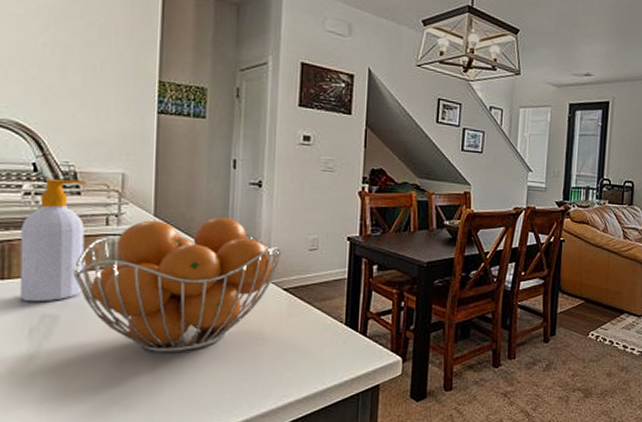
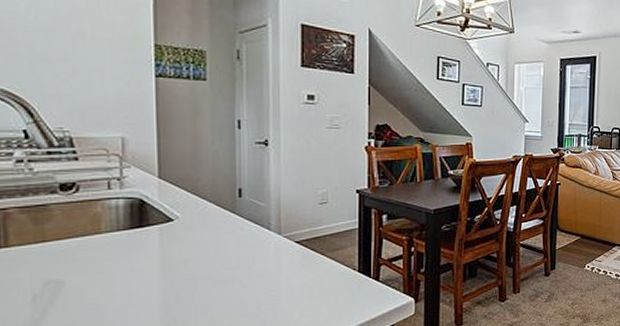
soap bottle: present [19,178,88,302] -> none [15,145,88,269]
fruit basket: present [72,217,282,354] -> none [75,176,292,311]

